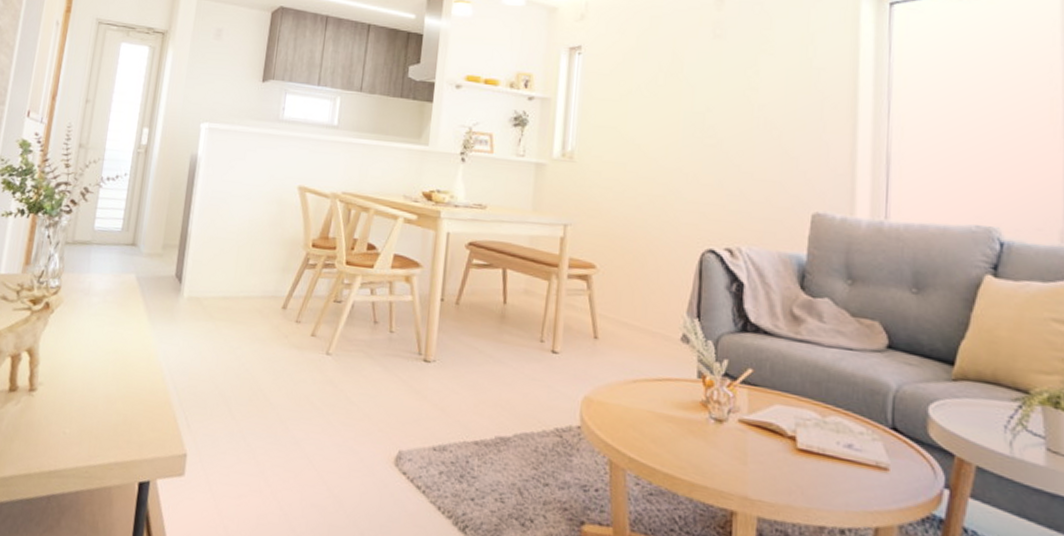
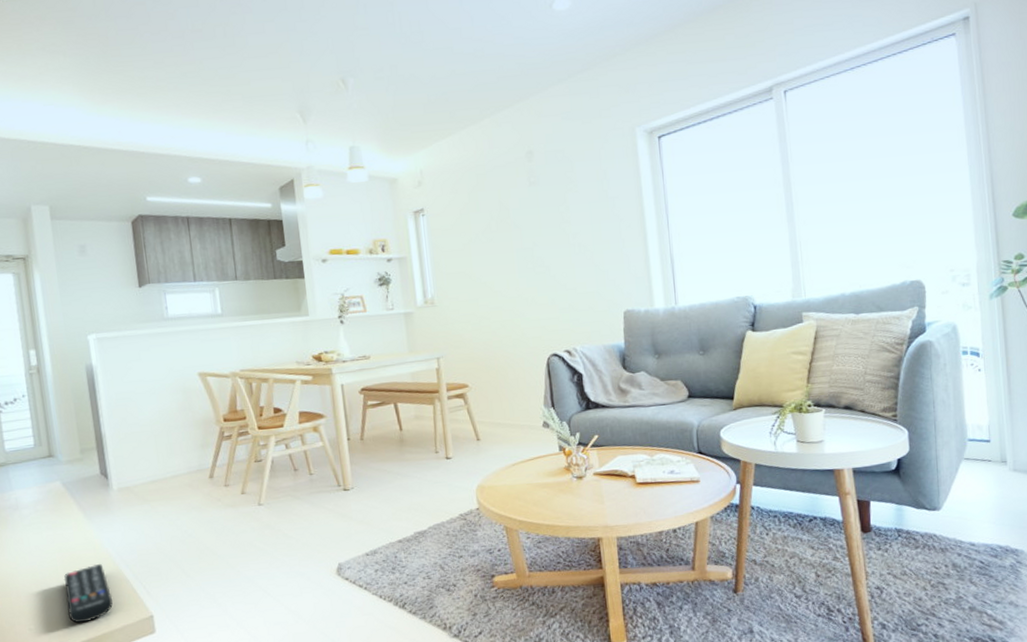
remote control: none [104,377,153,442] -> present [63,563,113,624]

